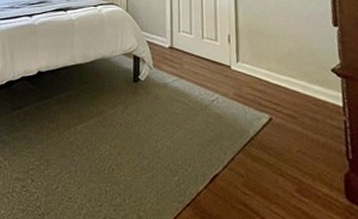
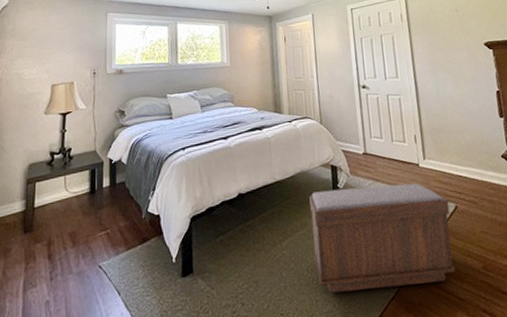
bench: none [107,80,264,198] -> present [309,183,456,294]

